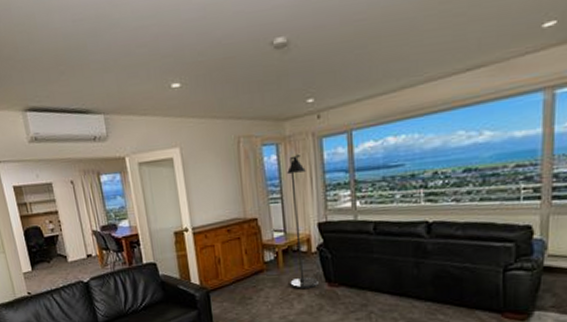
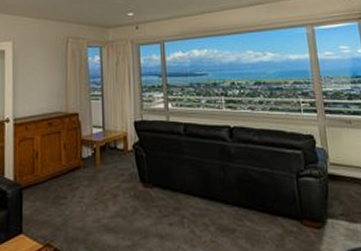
floor lamp: present [287,155,318,289] -> none [106,58,133,188]

